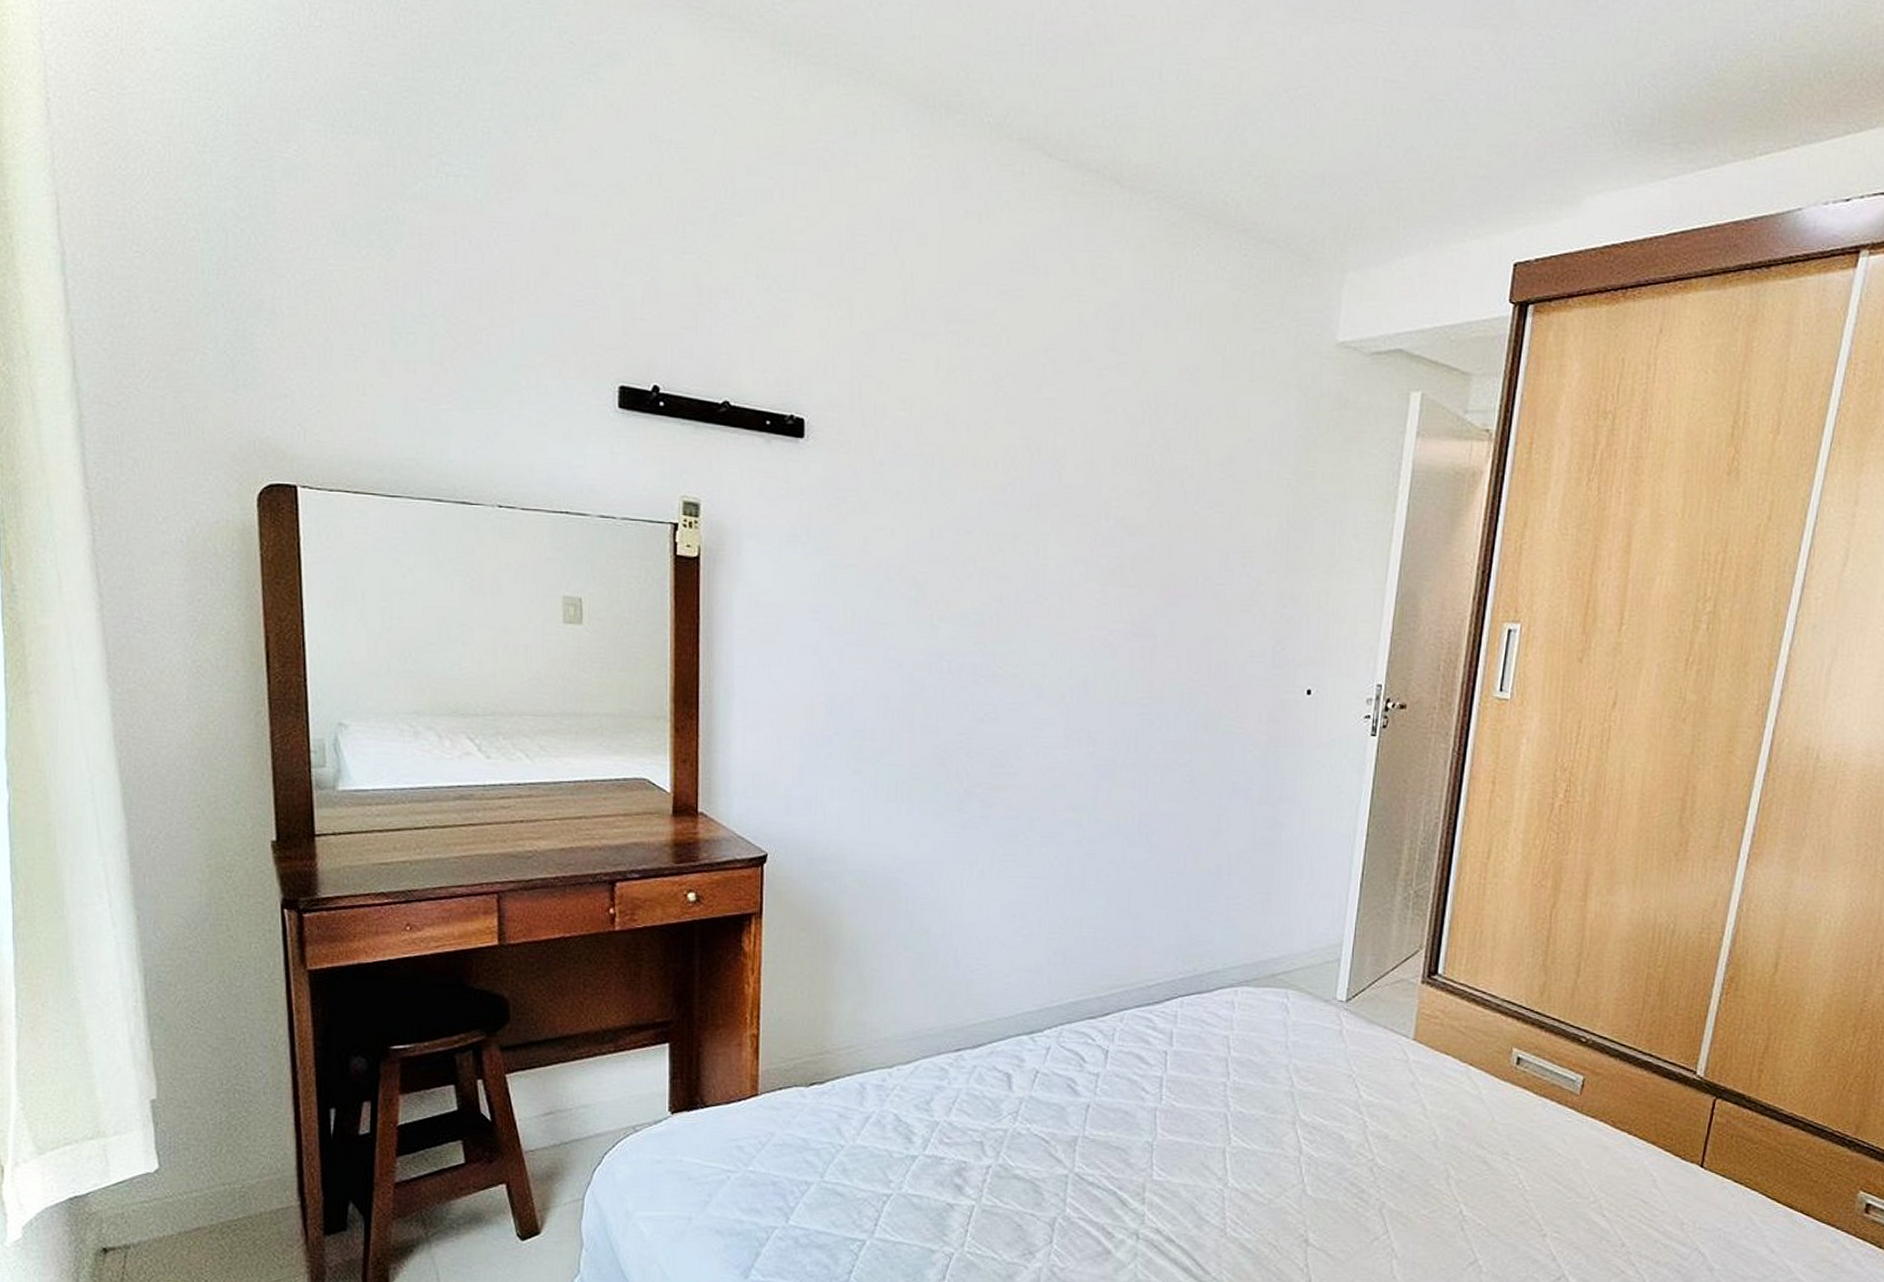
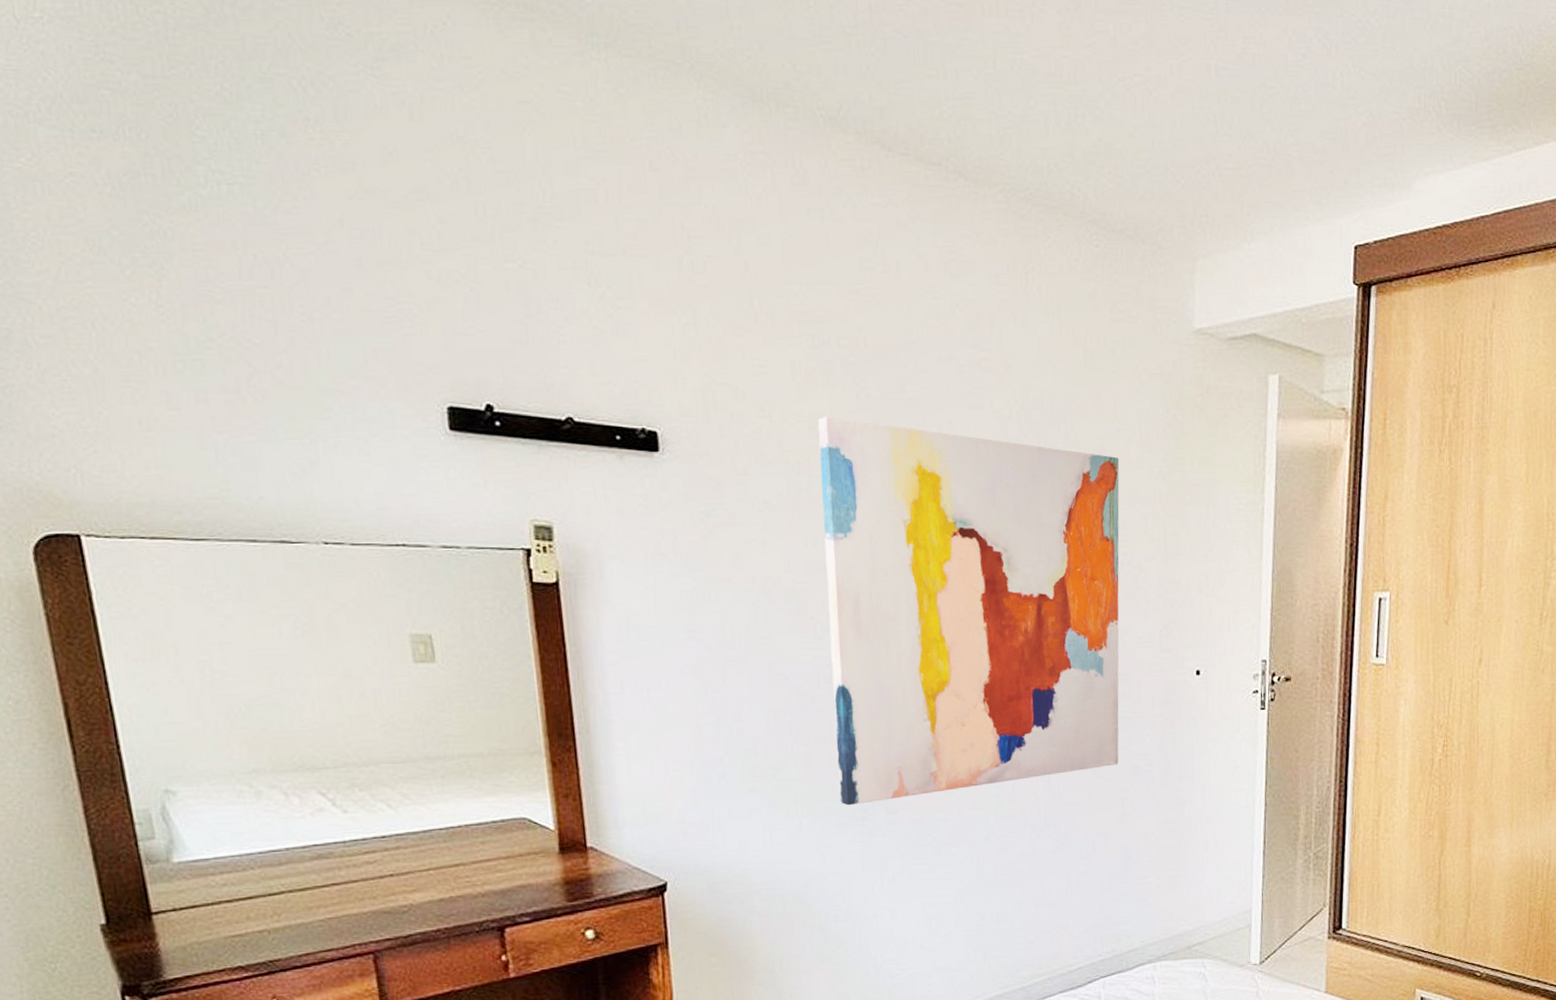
wall art: none [938,412,1248,796] -> present [817,417,1120,806]

